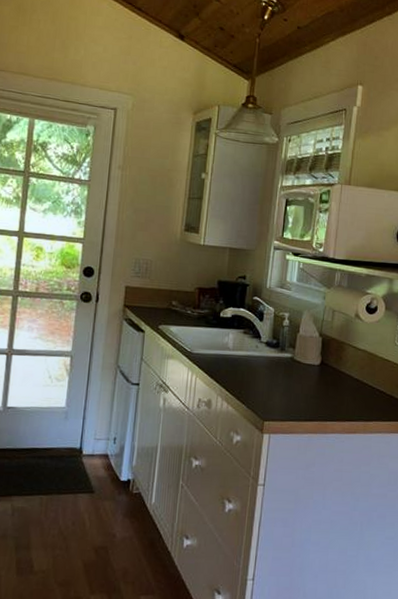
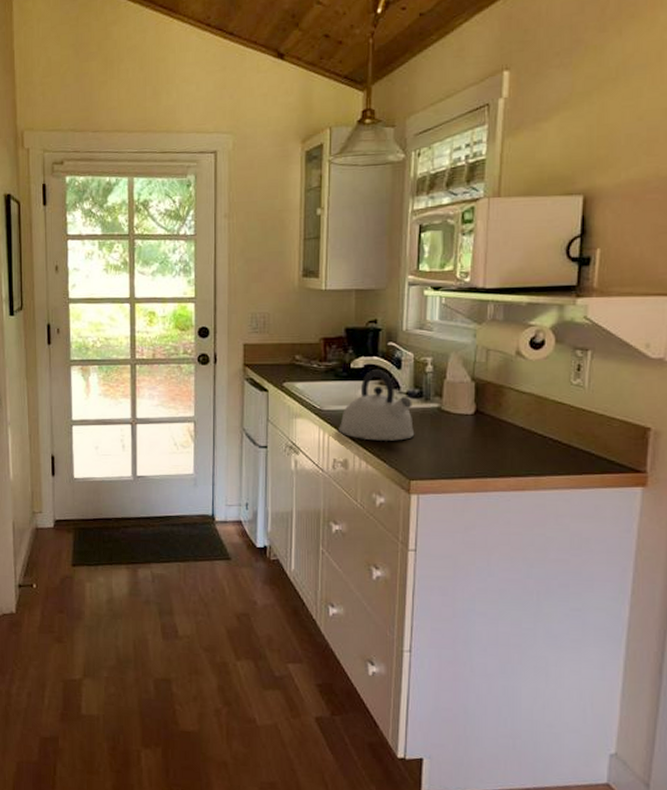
kettle: none [205,320,271,385] -> present [339,370,415,441]

